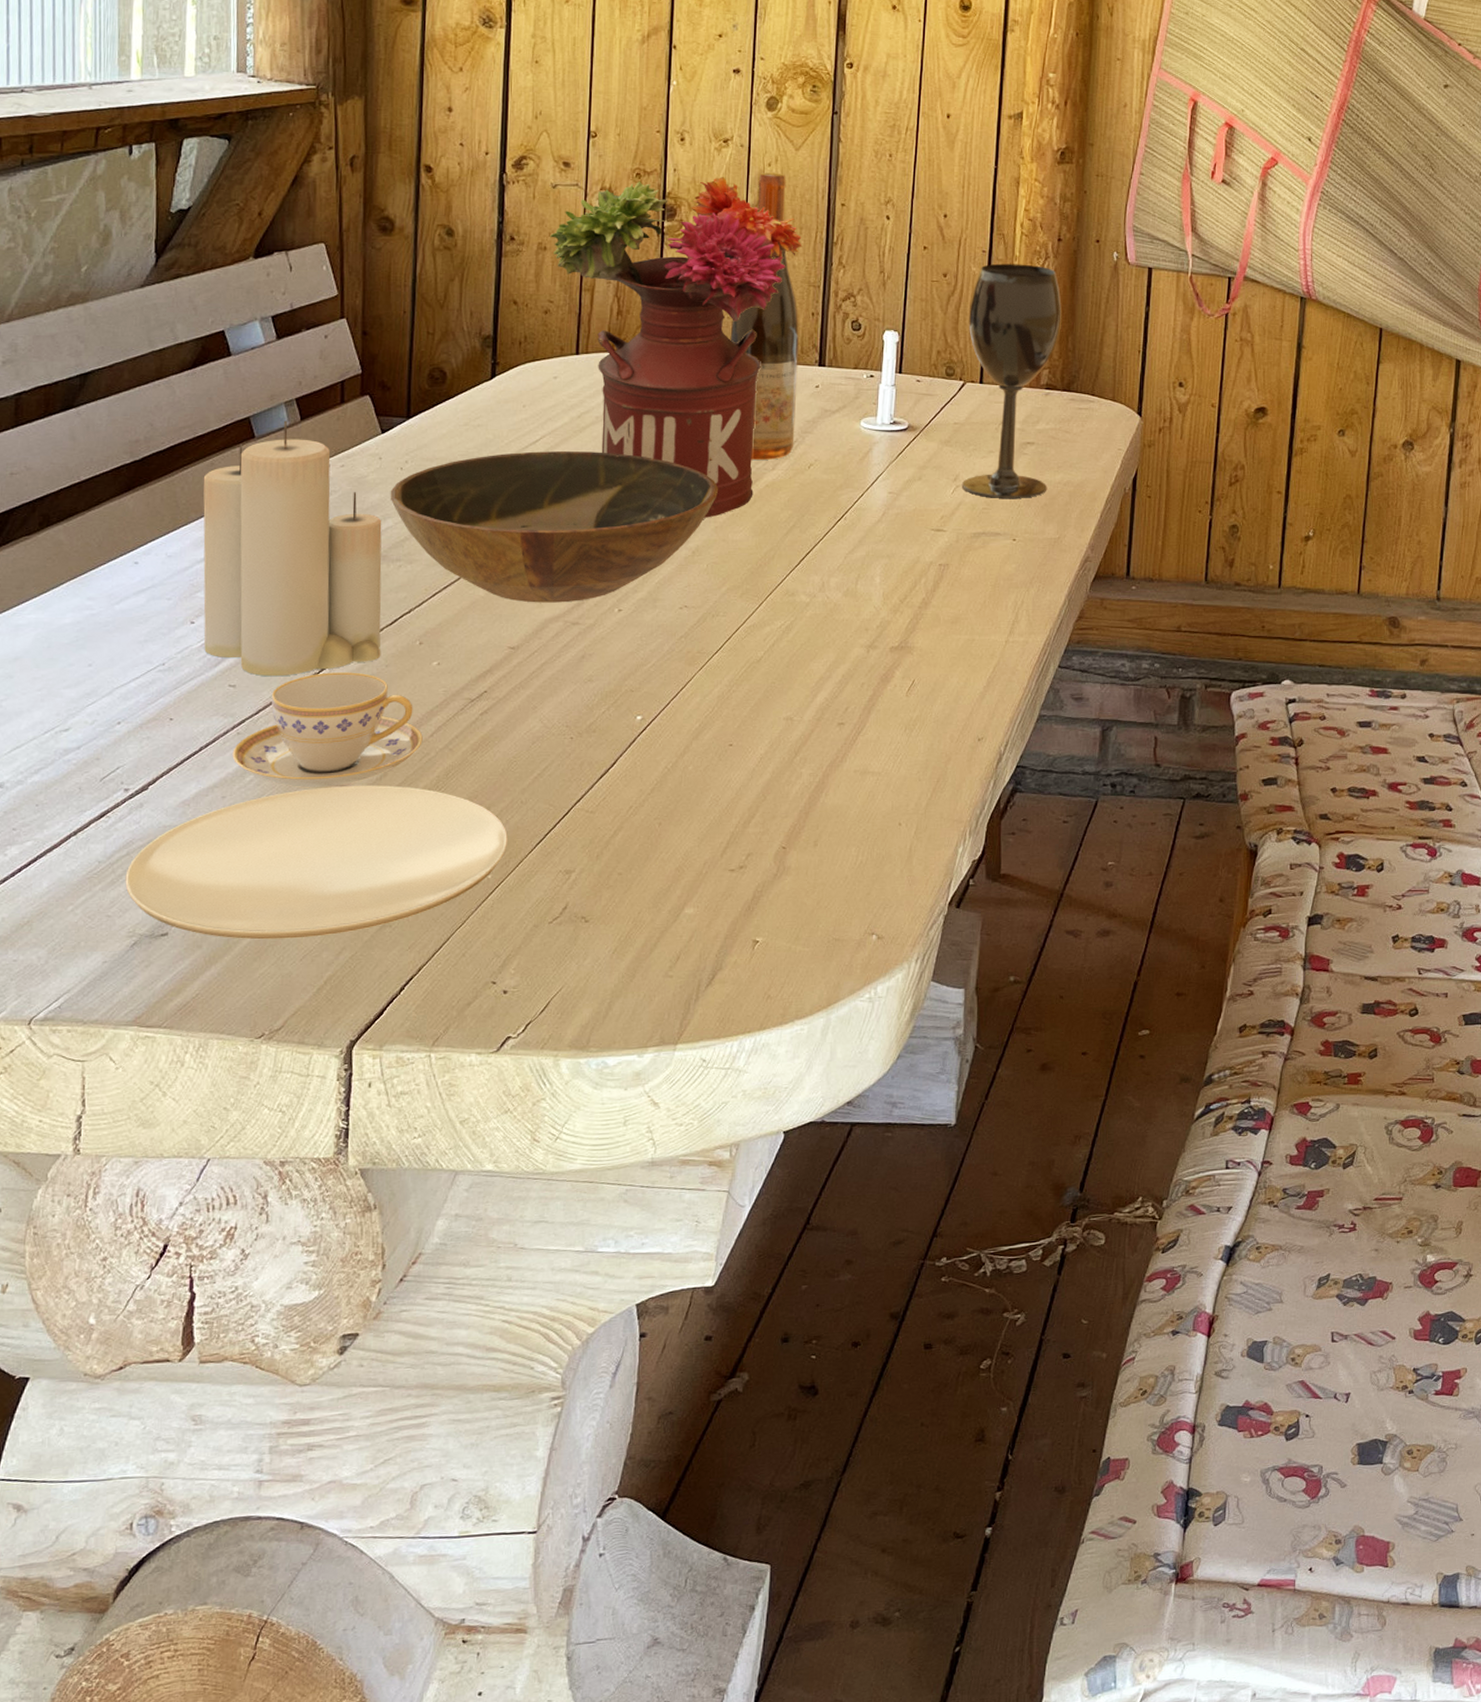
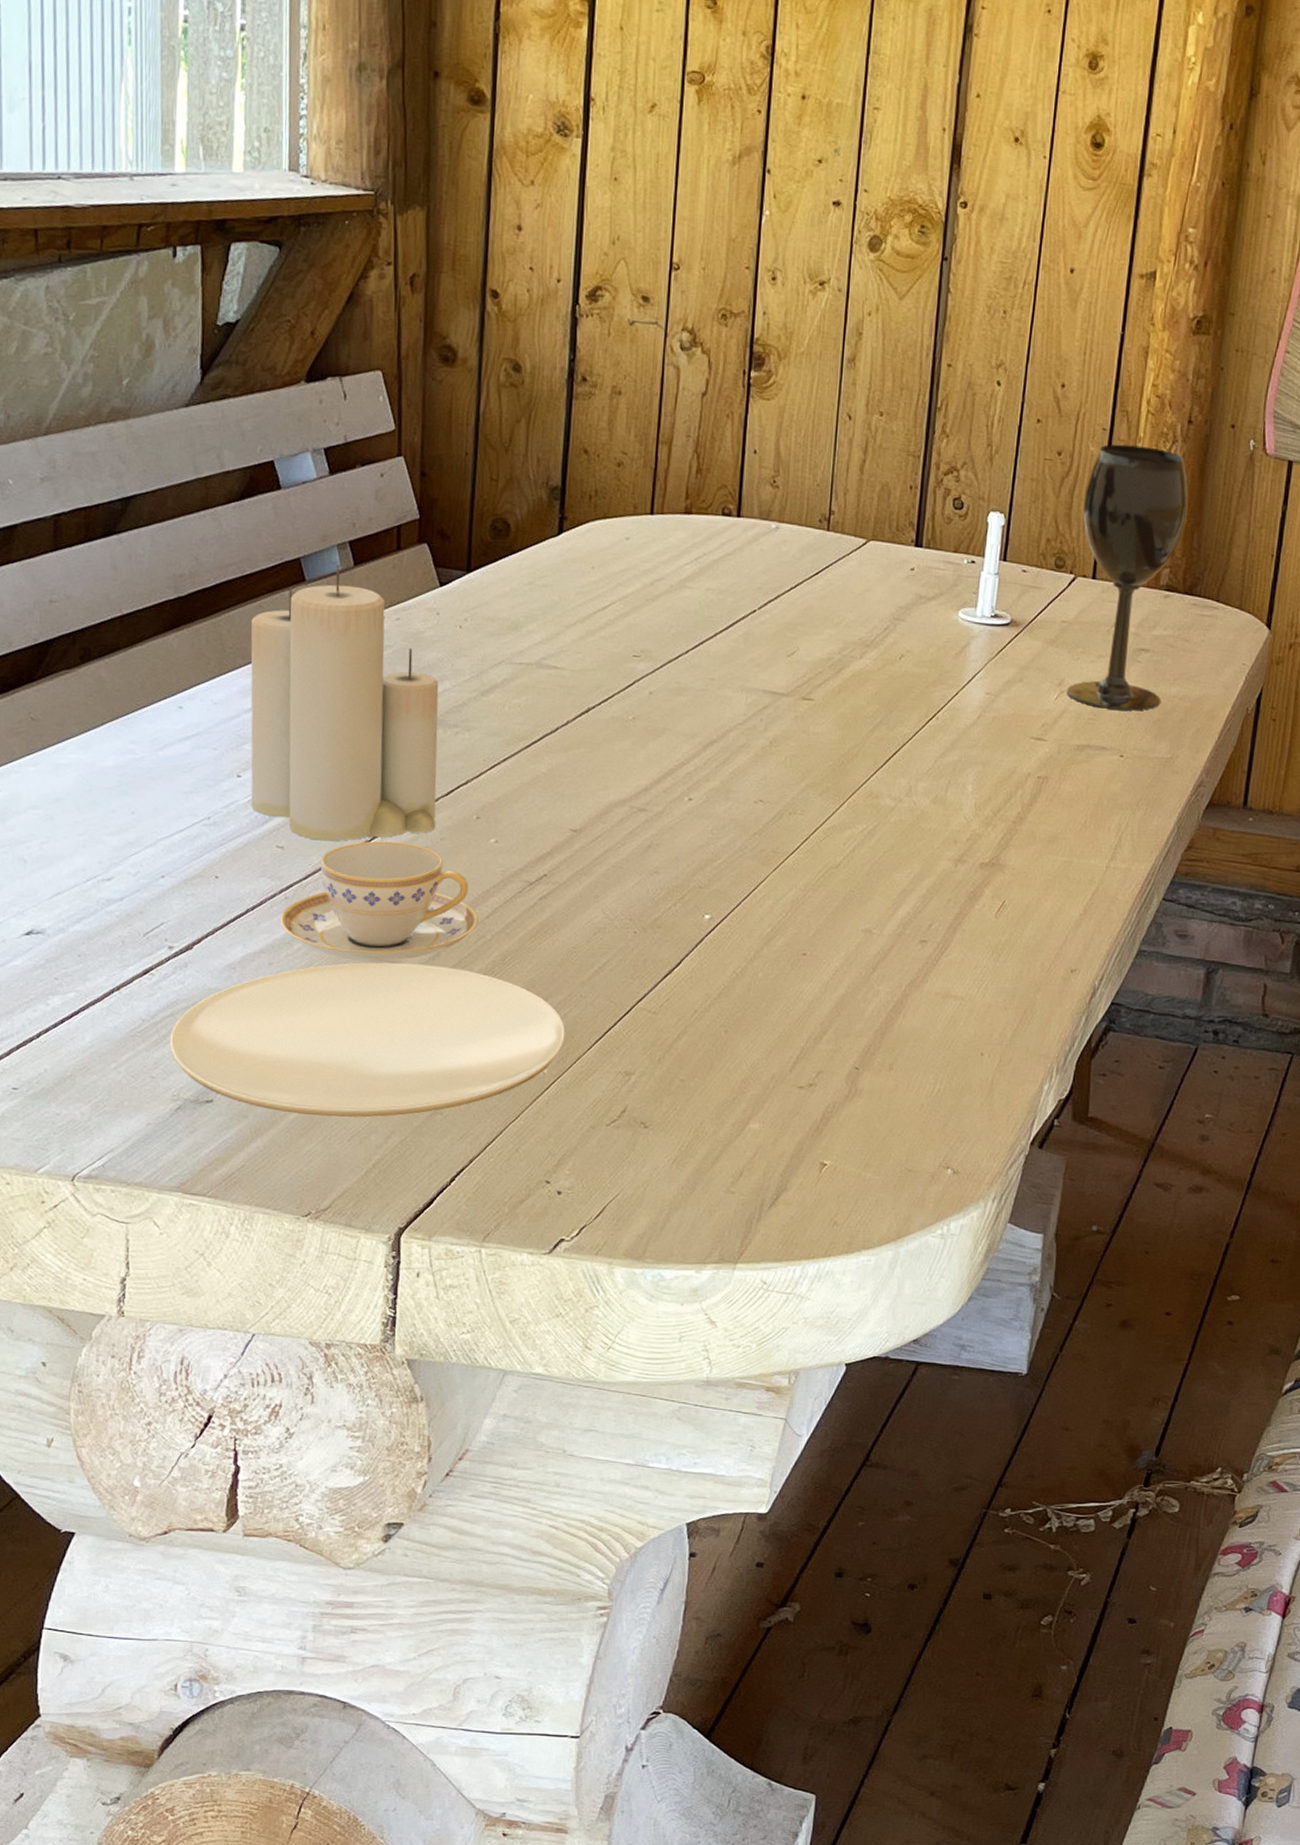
bowl: present [390,451,719,603] -> none [448,618,801,786]
flower arrangement: present [550,177,803,518] -> none [625,323,903,706]
wine bottle: present [730,172,799,460] -> none [819,322,895,647]

